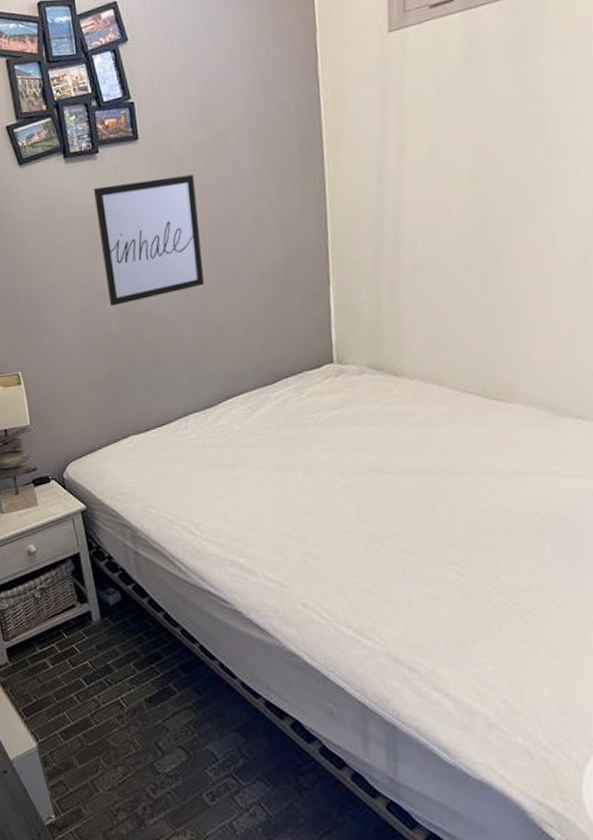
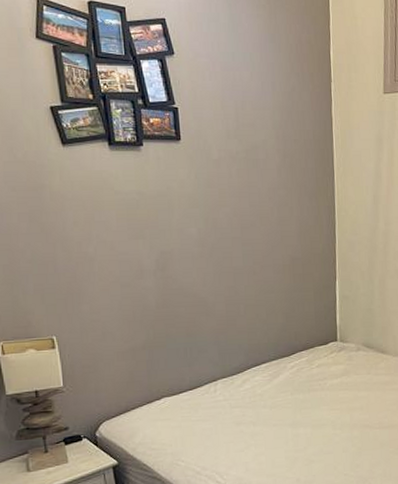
wall art: present [93,174,205,306] -> none [136,176,235,282]

